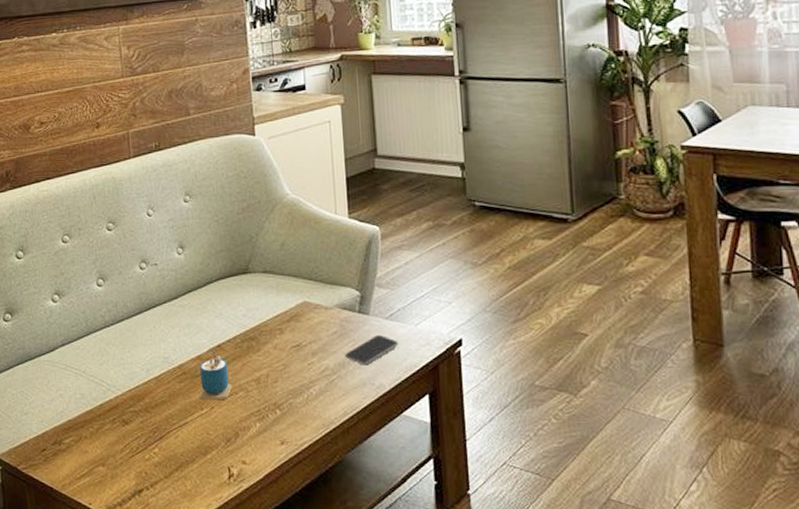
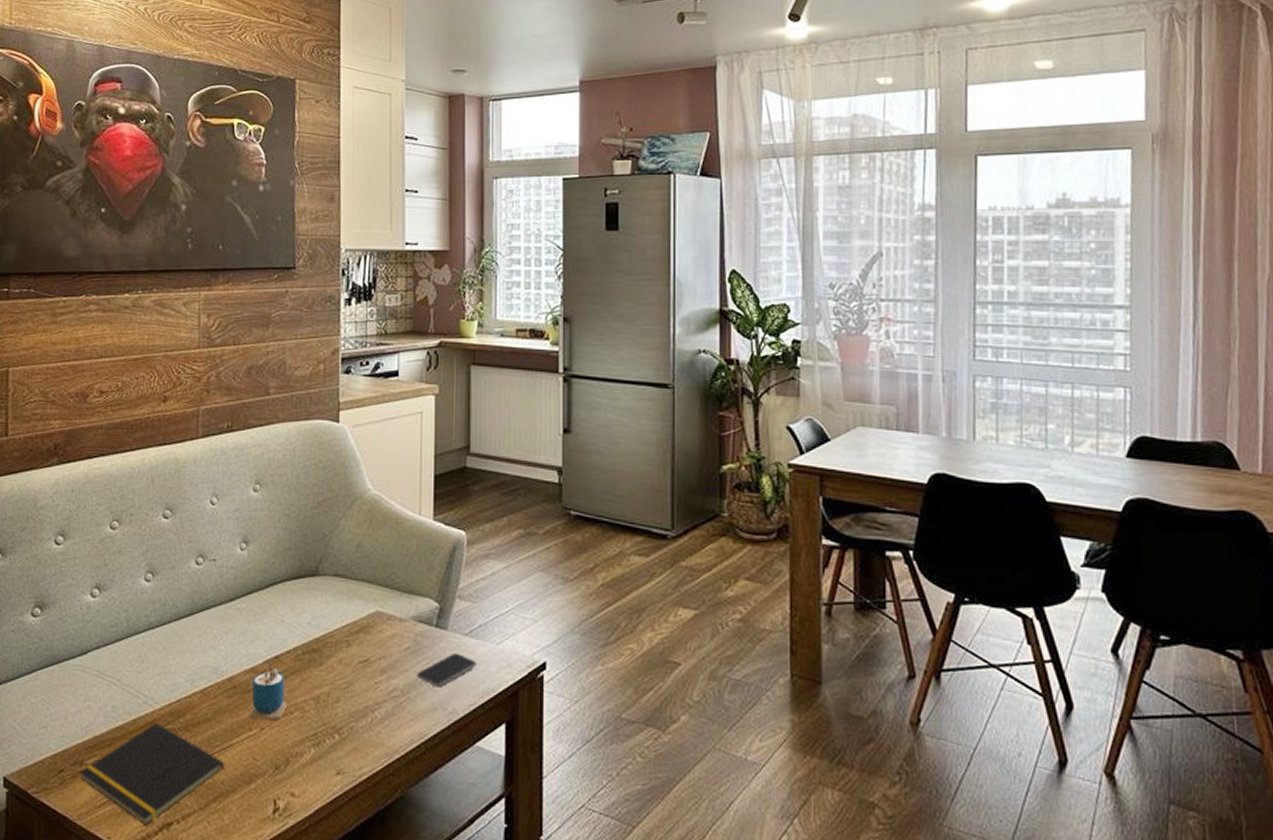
notepad: none [60,406,183,493] -> present [80,722,225,825]

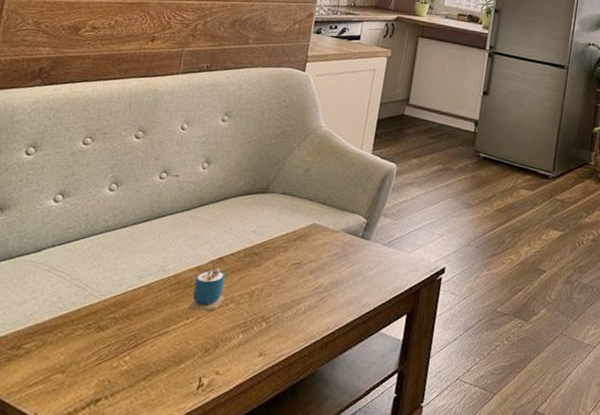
notepad: present [80,722,225,825] -> none [16,312,159,402]
smartphone: present [417,652,476,687] -> none [340,258,390,286]

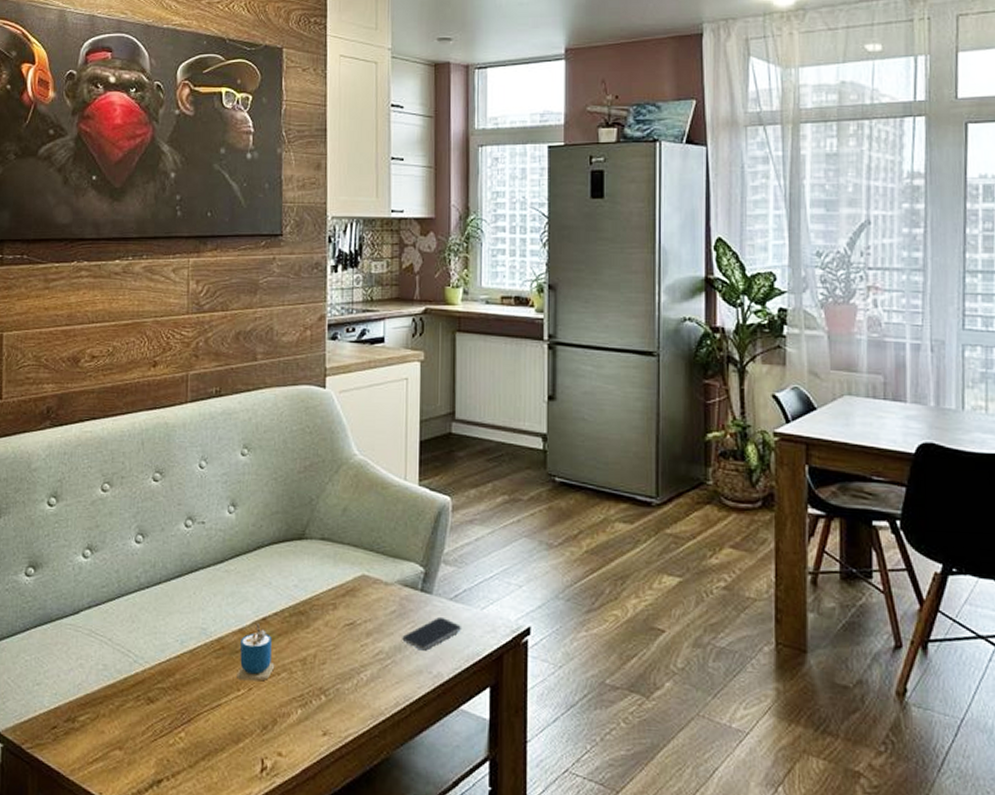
smartphone: none [340,258,390,286] -> present [402,616,461,651]

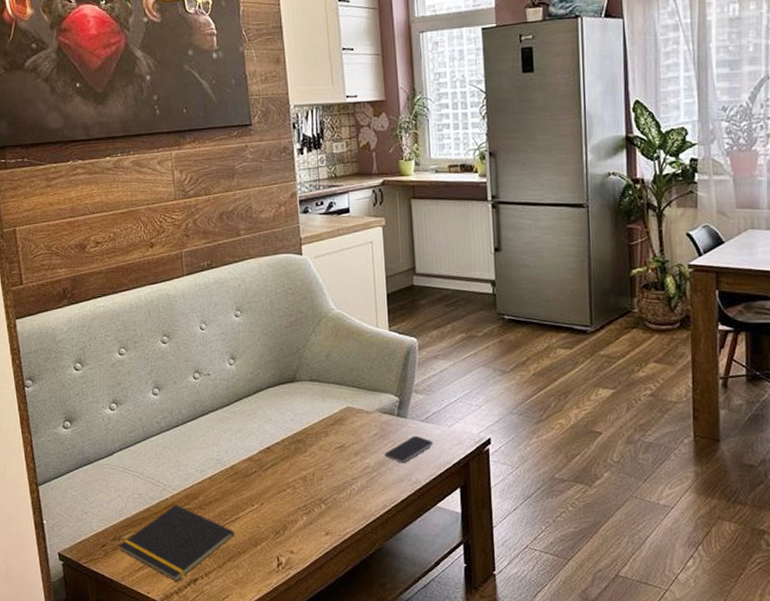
notepad: none [72,681,214,782] -> present [119,504,235,582]
cup: present [237,622,275,681] -> none [250,451,281,497]

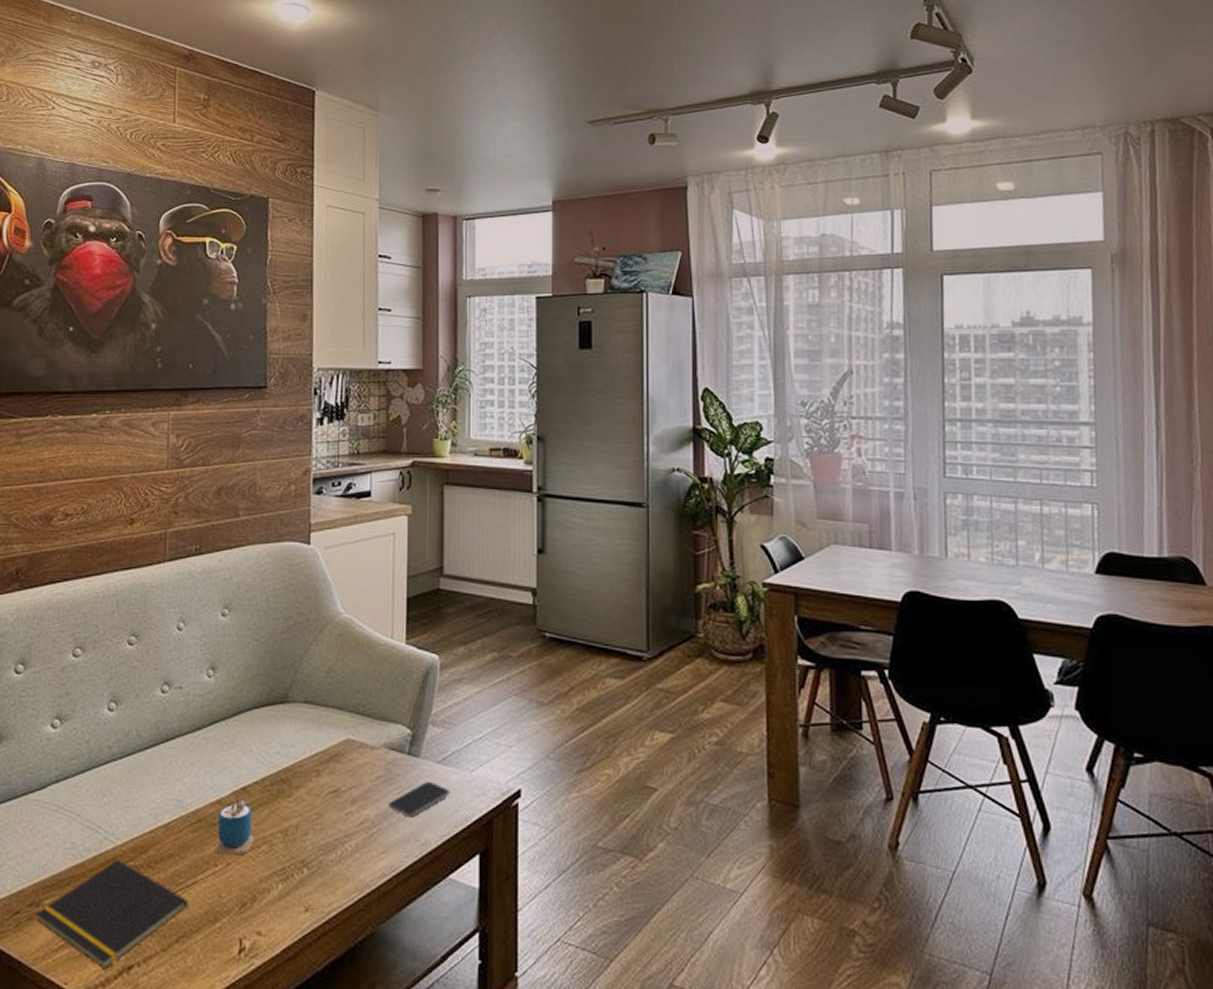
cup: none [250,451,281,497] -> present [214,792,255,855]

